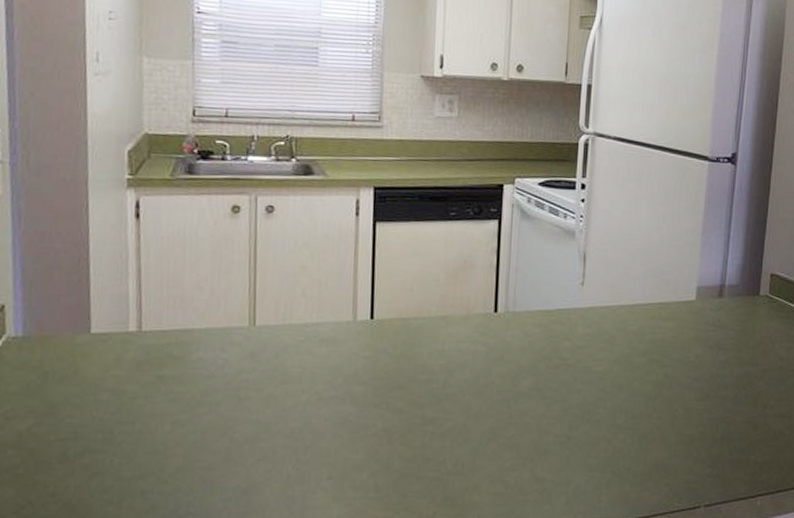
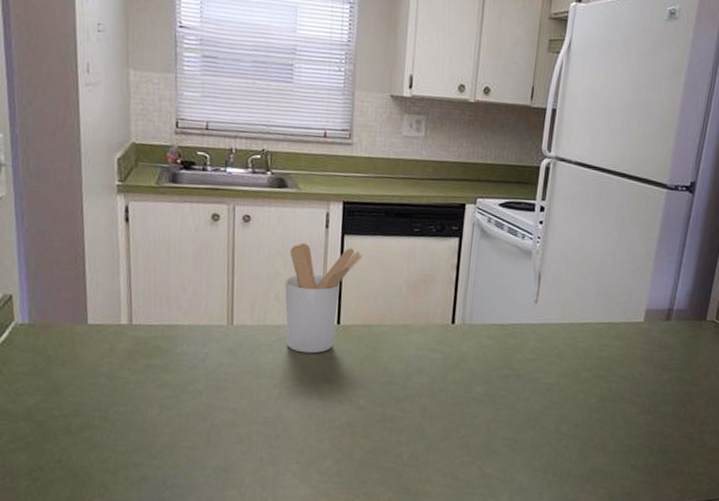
utensil holder: none [312,232,397,353] -> present [284,242,363,354]

